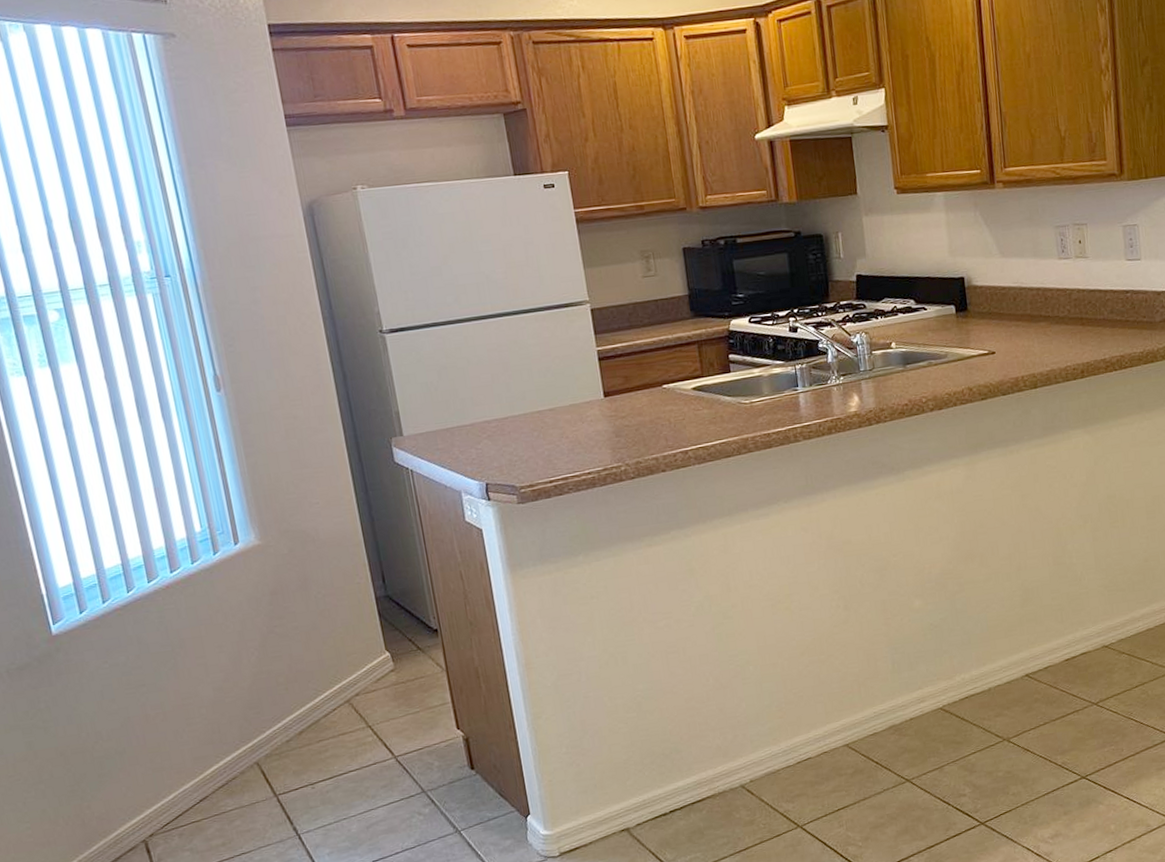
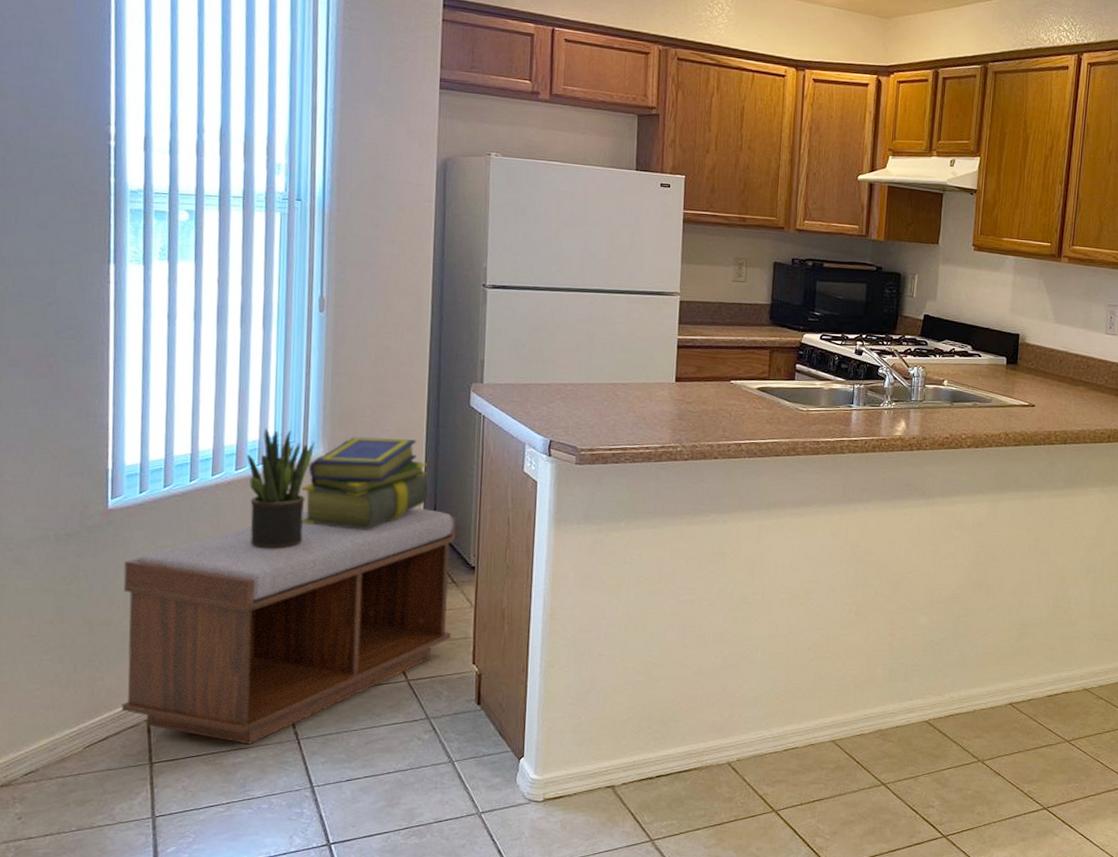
bench: none [82,578,429,849] -> present [121,507,457,745]
potted plant: none [178,521,256,649] -> present [247,428,314,549]
stack of books: none [242,508,374,616] -> present [301,437,428,530]

